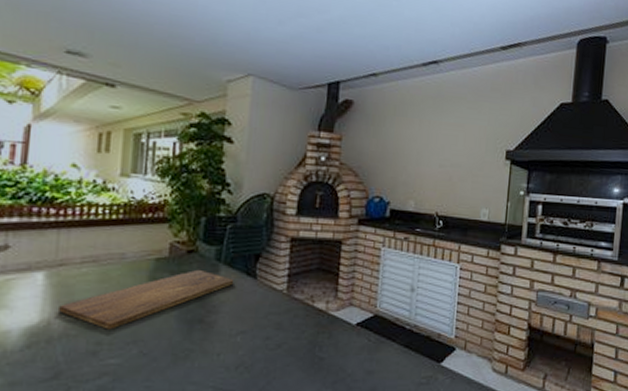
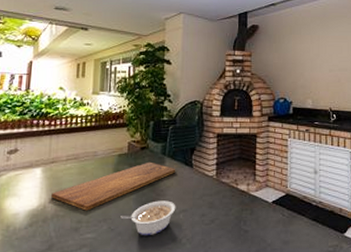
legume: none [156,319,233,363] -> present [120,200,176,236]

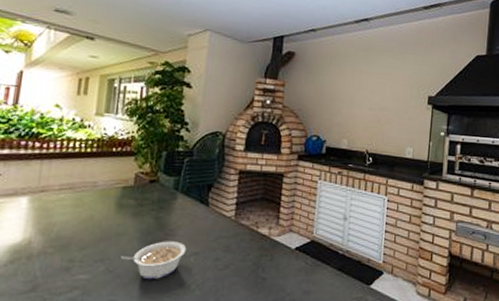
cutting board: present [51,161,176,211] -> none [39,197,190,249]

